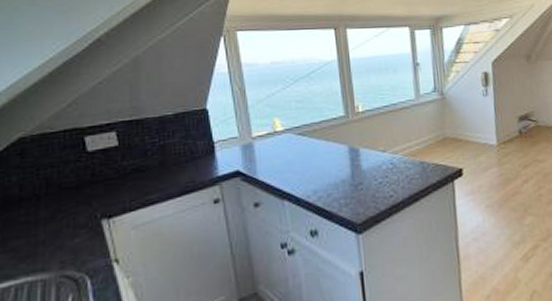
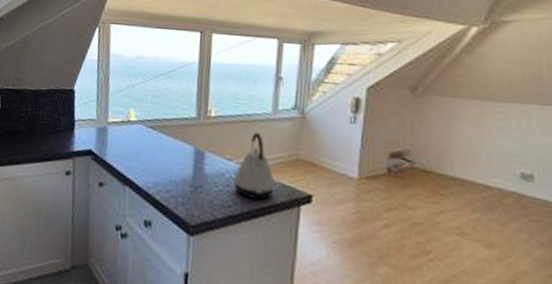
kettle: none [390,120,429,184] -> present [232,133,275,200]

